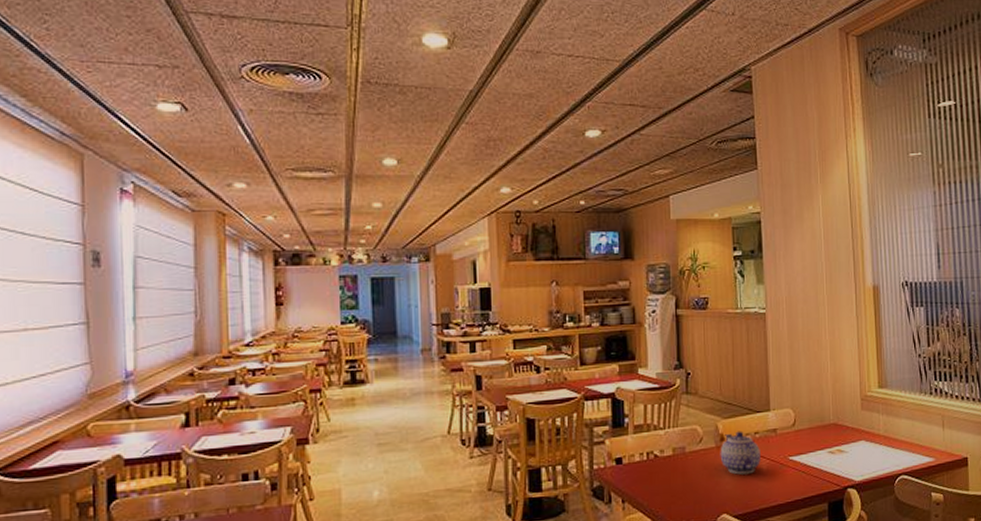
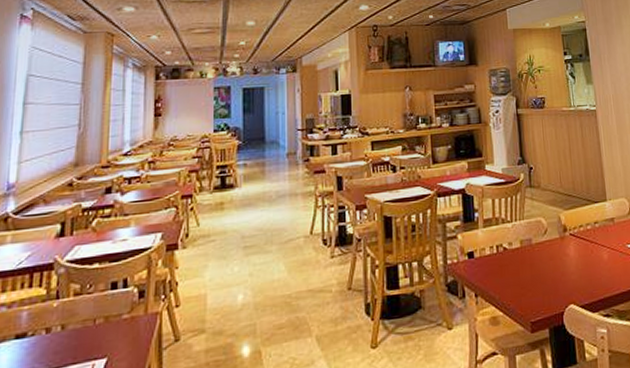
teapot: present [720,431,761,475] -> none [564,221,602,264]

